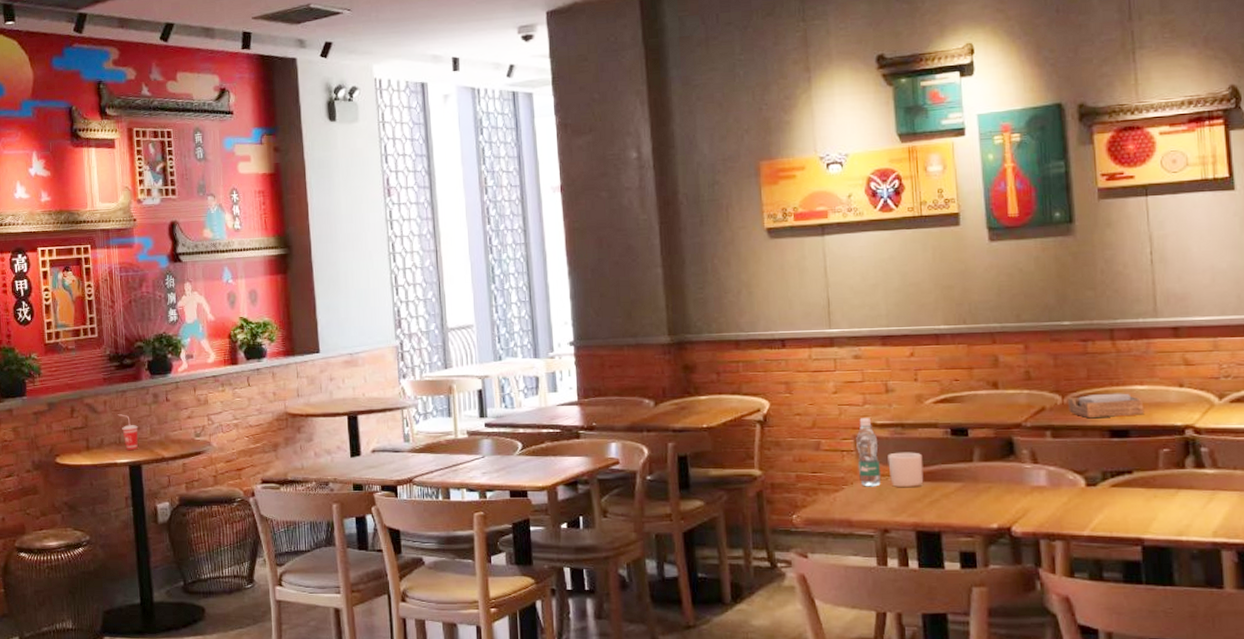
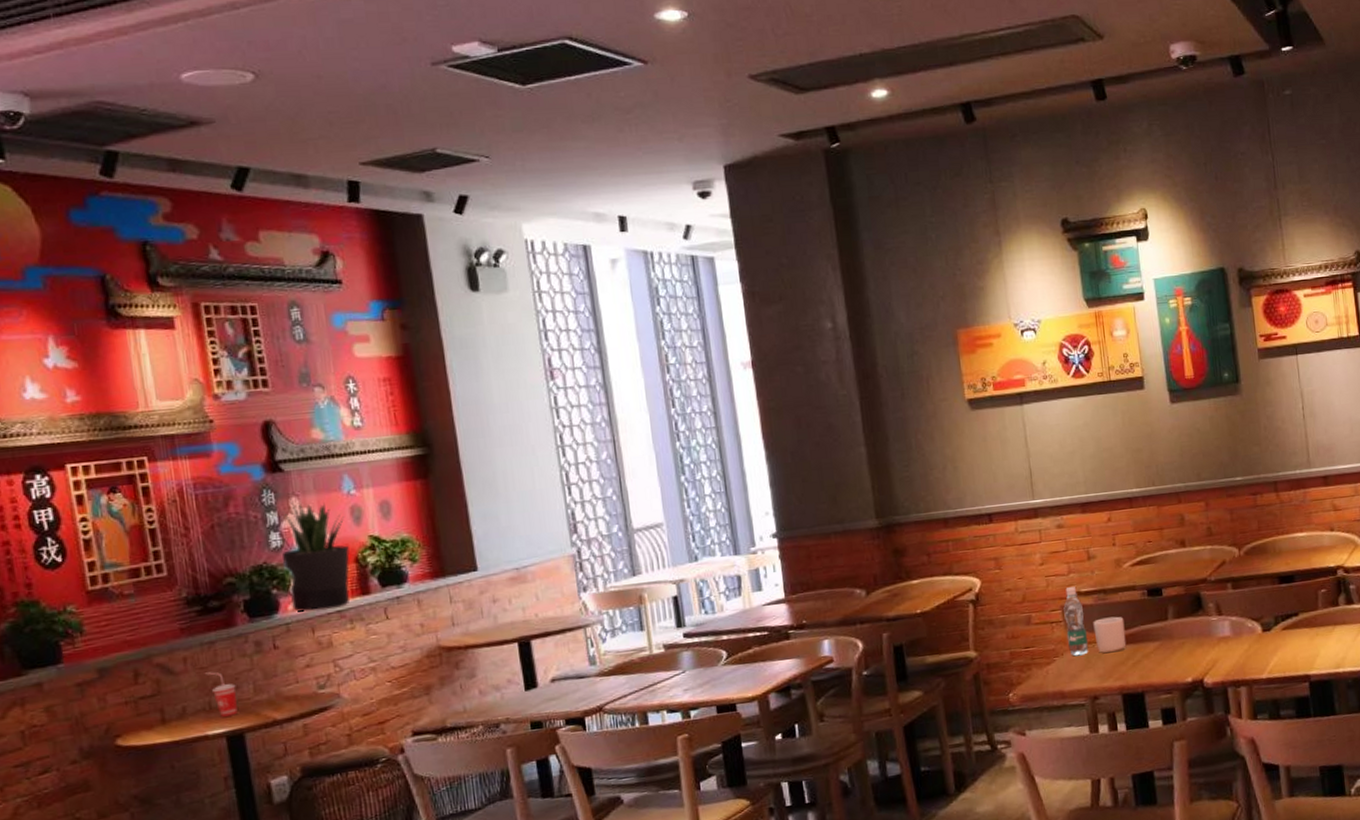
planter: none [177,284,225,375] -> present [282,499,350,613]
napkin holder: present [1068,393,1145,419] -> none [1243,541,1305,568]

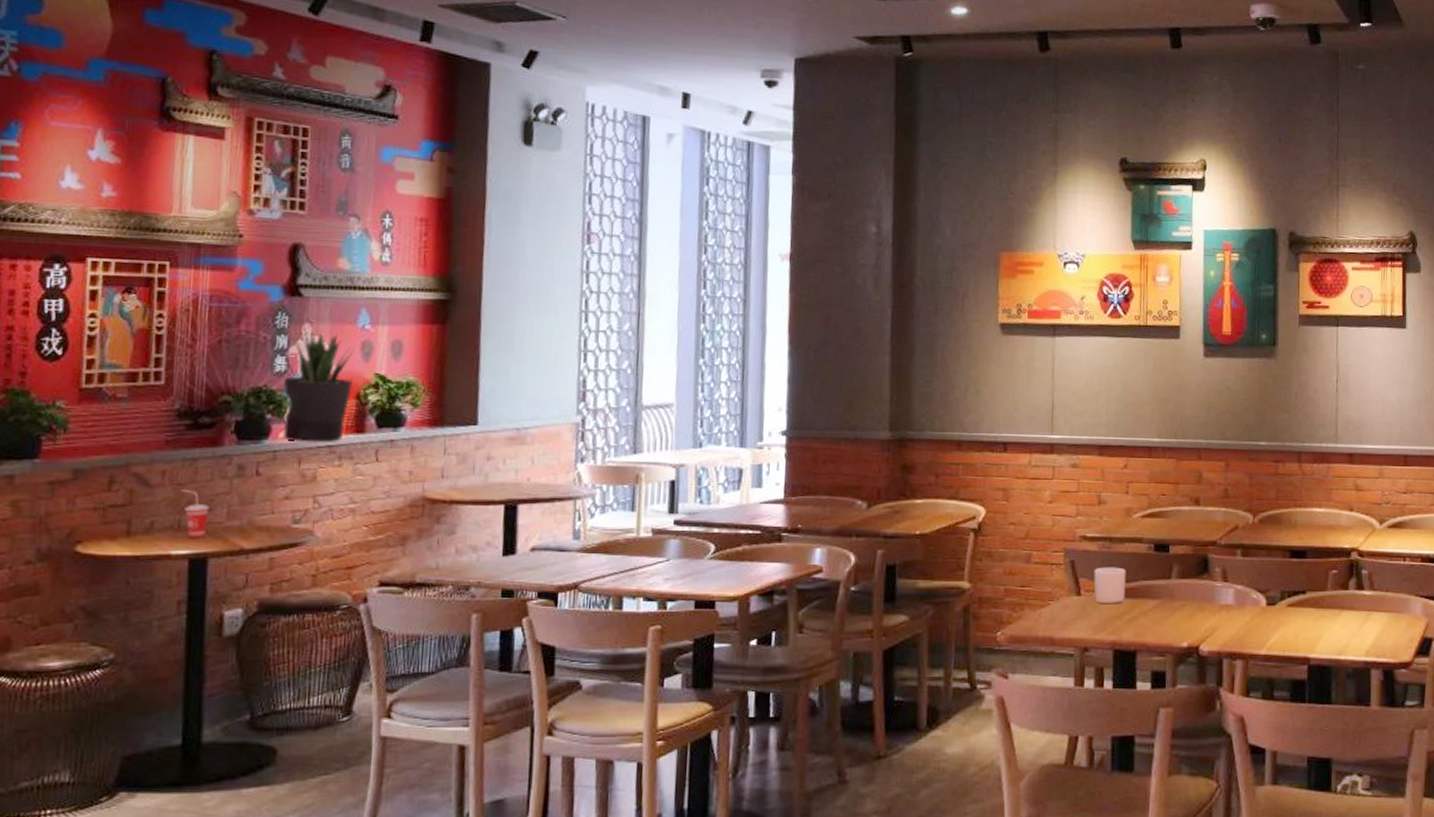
bottle: present [1063,587,1089,656] -> none [1065,530,1087,603]

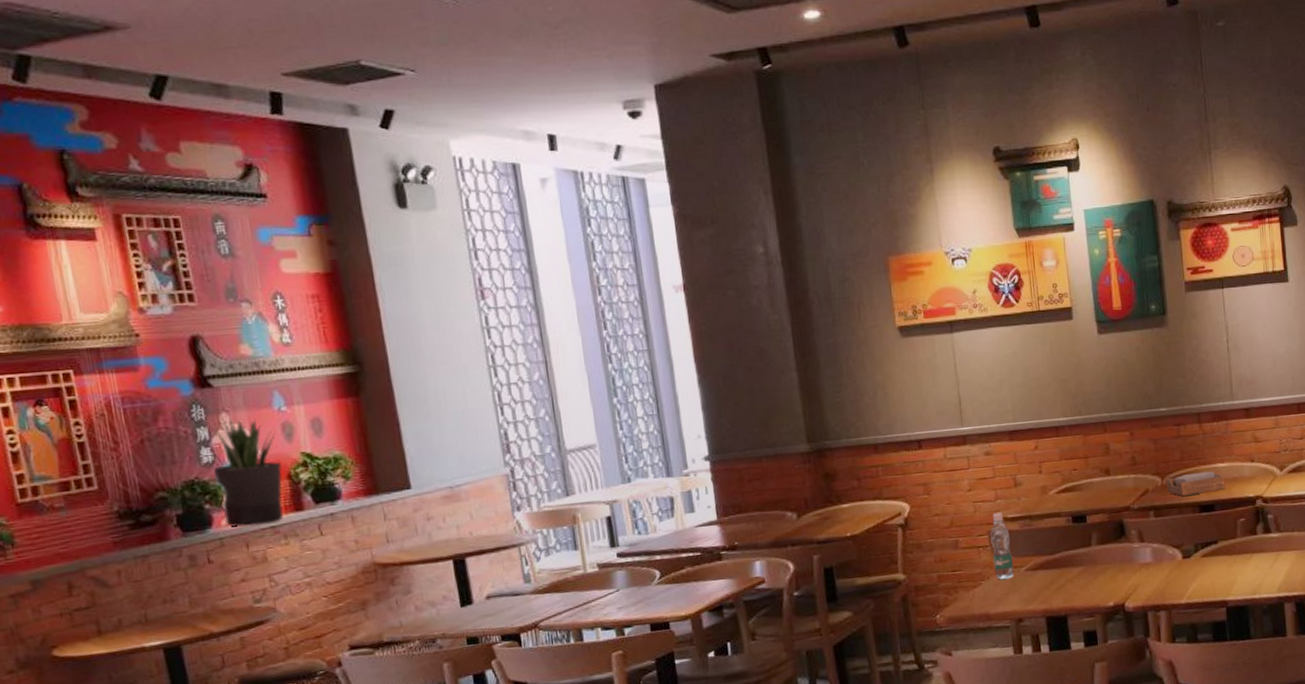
beverage cup: present [180,489,210,538] -> none [139,585,174,630]
bottle: none [1065,530,1087,603] -> present [990,513,1015,580]
mug: present [1094,567,1126,605] -> none [1019,542,1051,578]
napkin holder: none [1258,514,1320,539] -> present [1166,471,1226,497]

